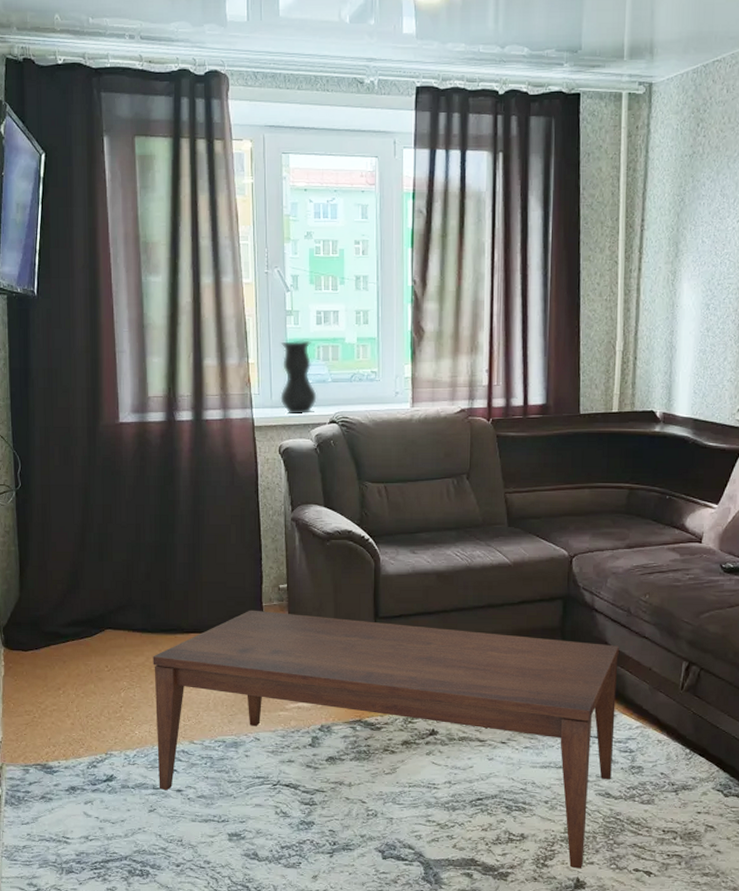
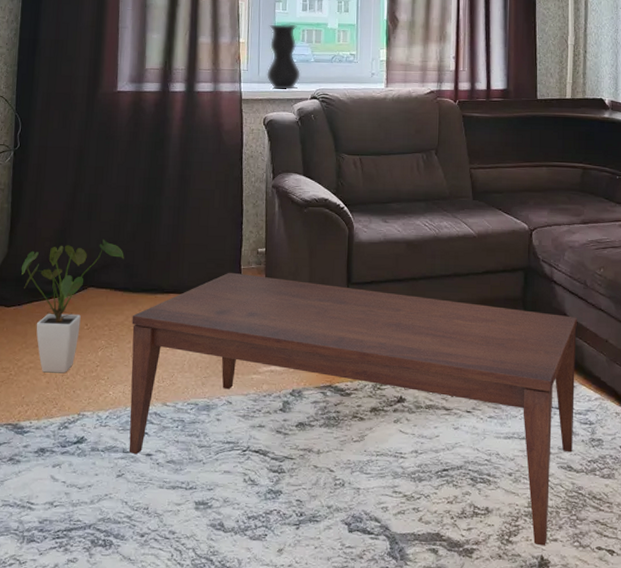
house plant: none [35,579,140,715] -> present [21,239,124,374]

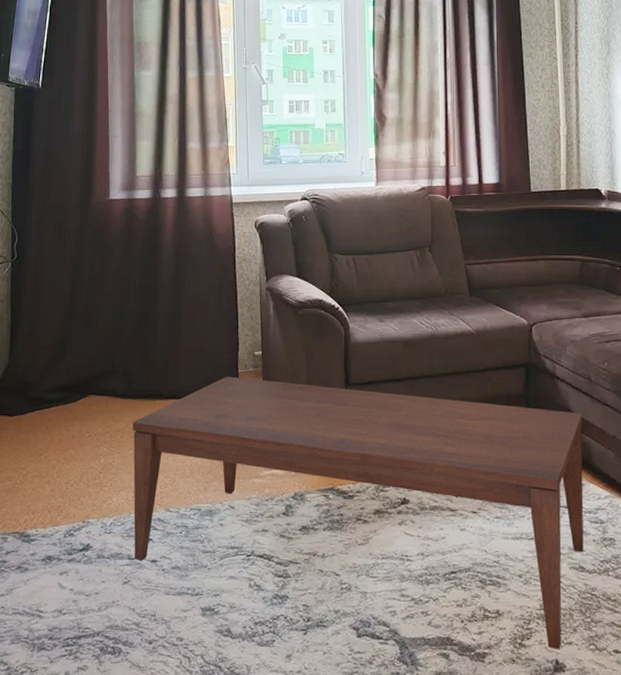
house plant: present [21,239,124,374] -> none [22,346,123,481]
vase: present [267,24,301,90] -> none [256,126,290,192]

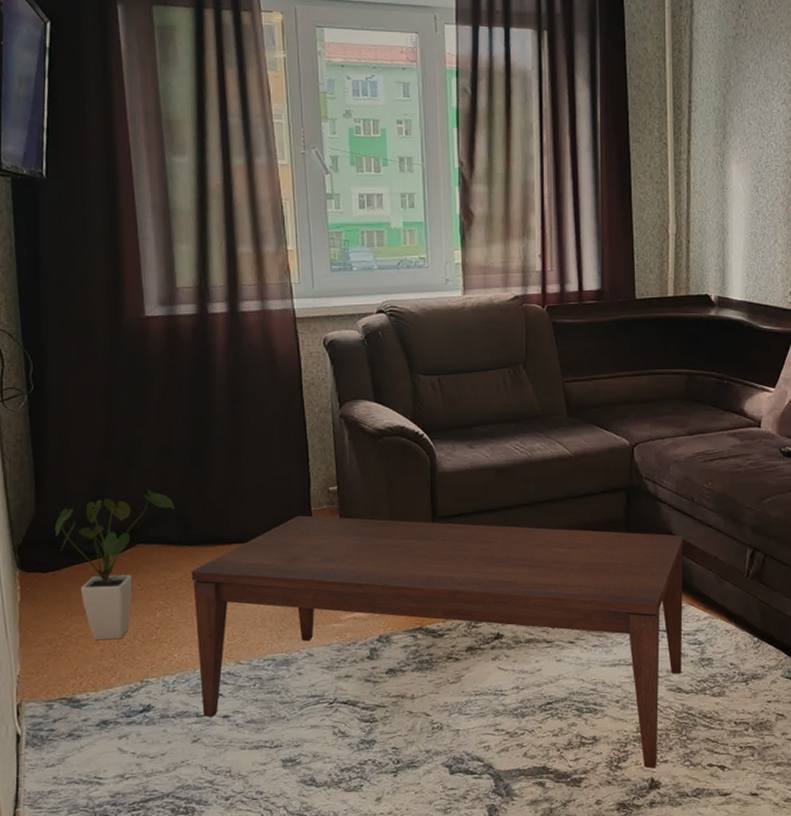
house plant: none [22,346,123,481] -> present [54,488,175,641]

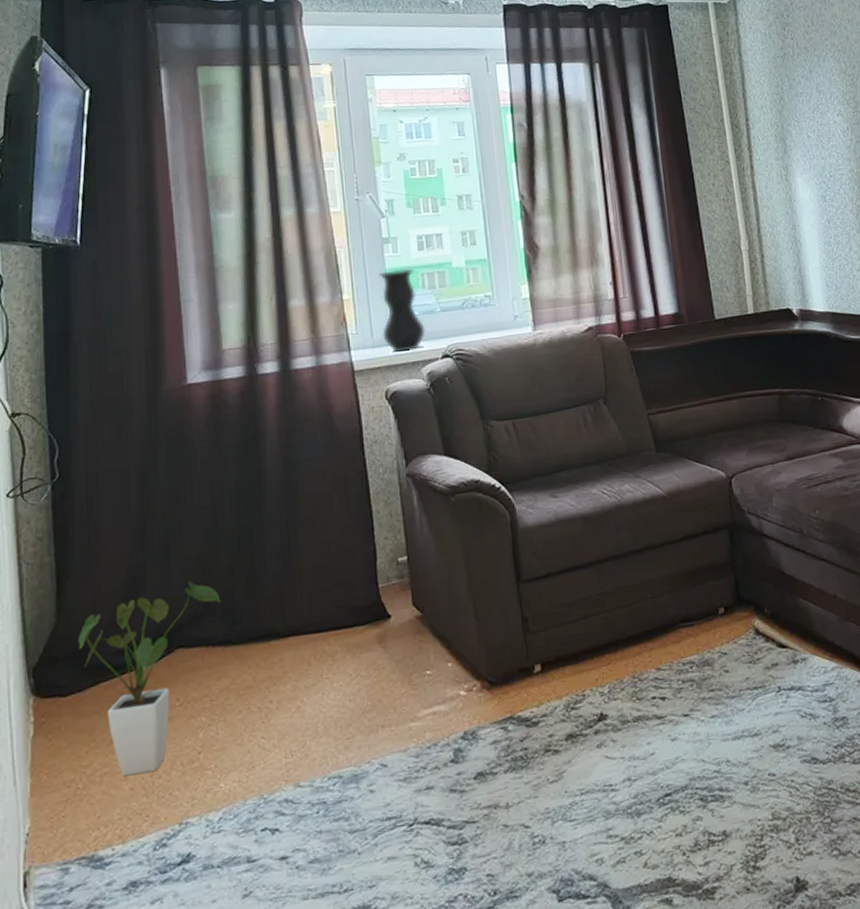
coffee table: present [191,515,684,768] -> none [240,573,815,865]
vase: none [321,225,363,305] -> present [378,268,426,352]

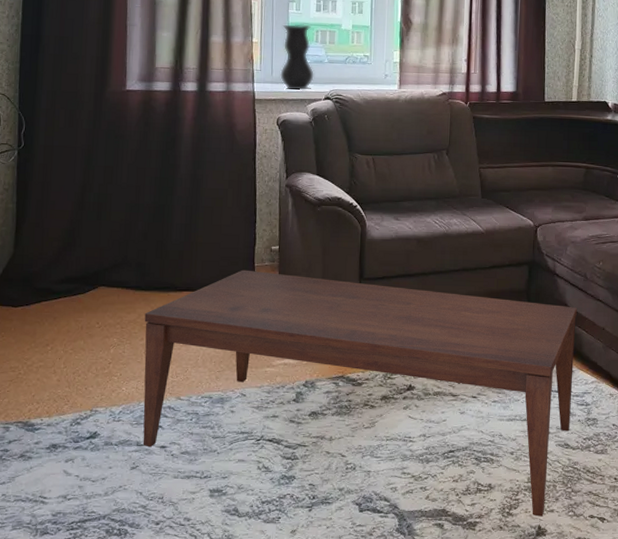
house plant: present [77,580,221,777] -> none [28,238,136,371]
coffee table: none [240,573,815,865] -> present [143,269,577,517]

